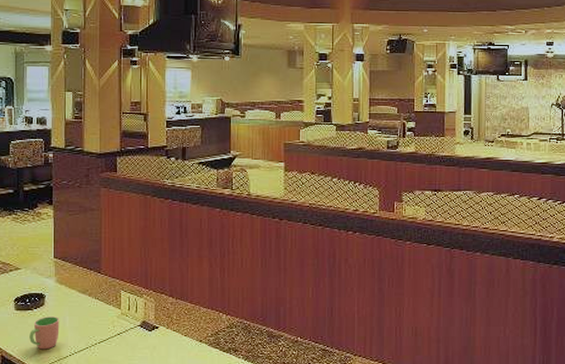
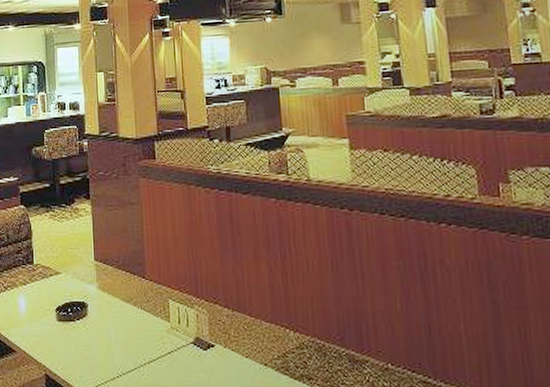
cup: present [29,317,60,350] -> none [73,329,105,369]

